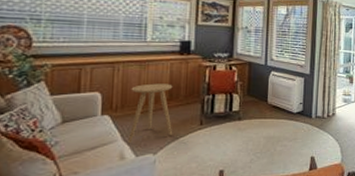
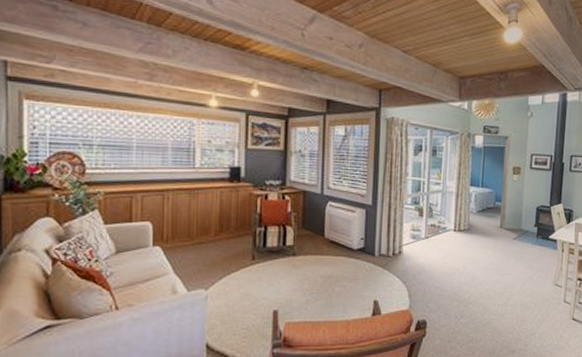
side table: present [128,83,173,144] -> none [179,213,225,278]

